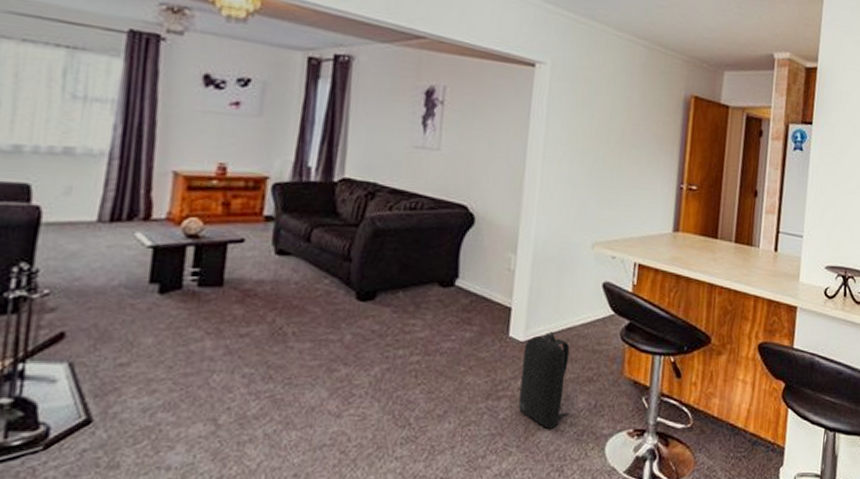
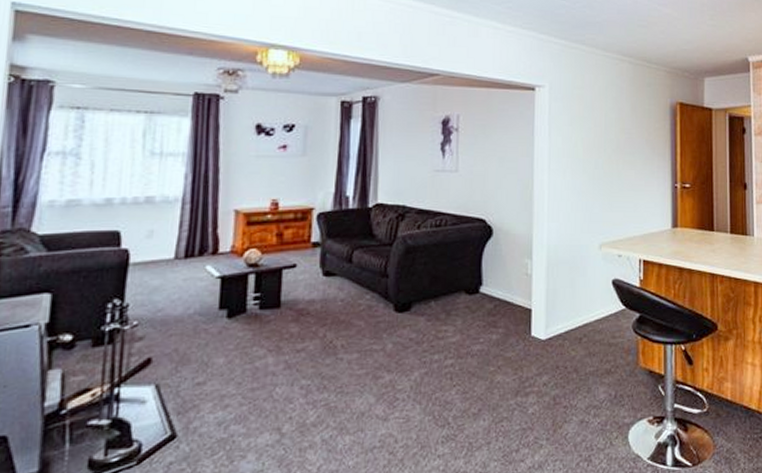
backpack: present [518,331,570,429] -> none [545,328,591,421]

